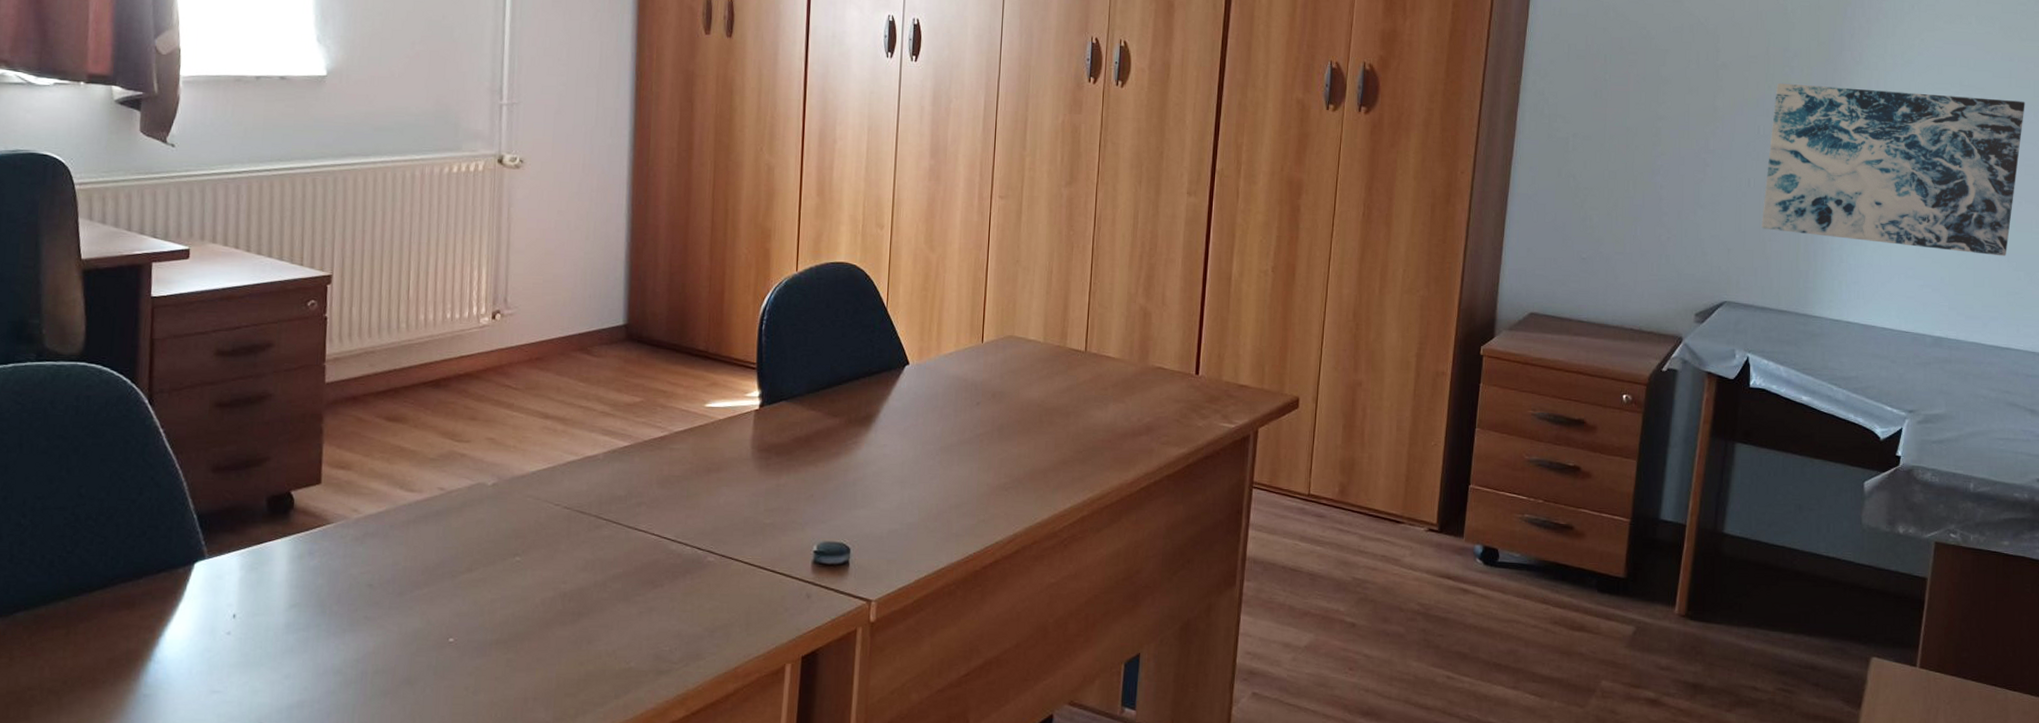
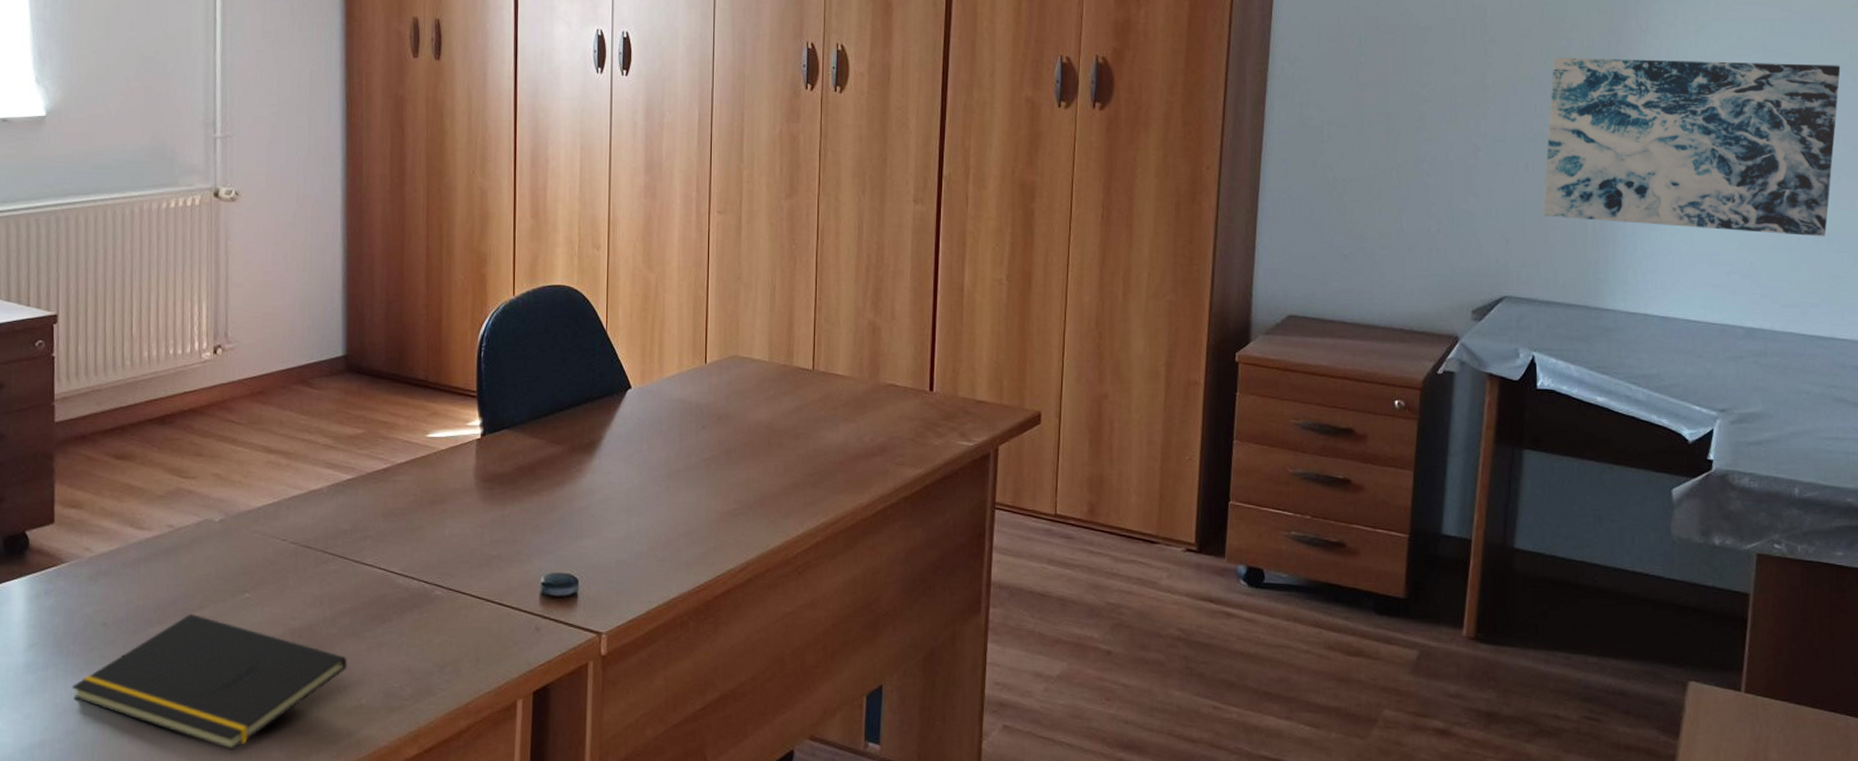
notepad: none [334,575,618,712] -> present [72,613,348,751]

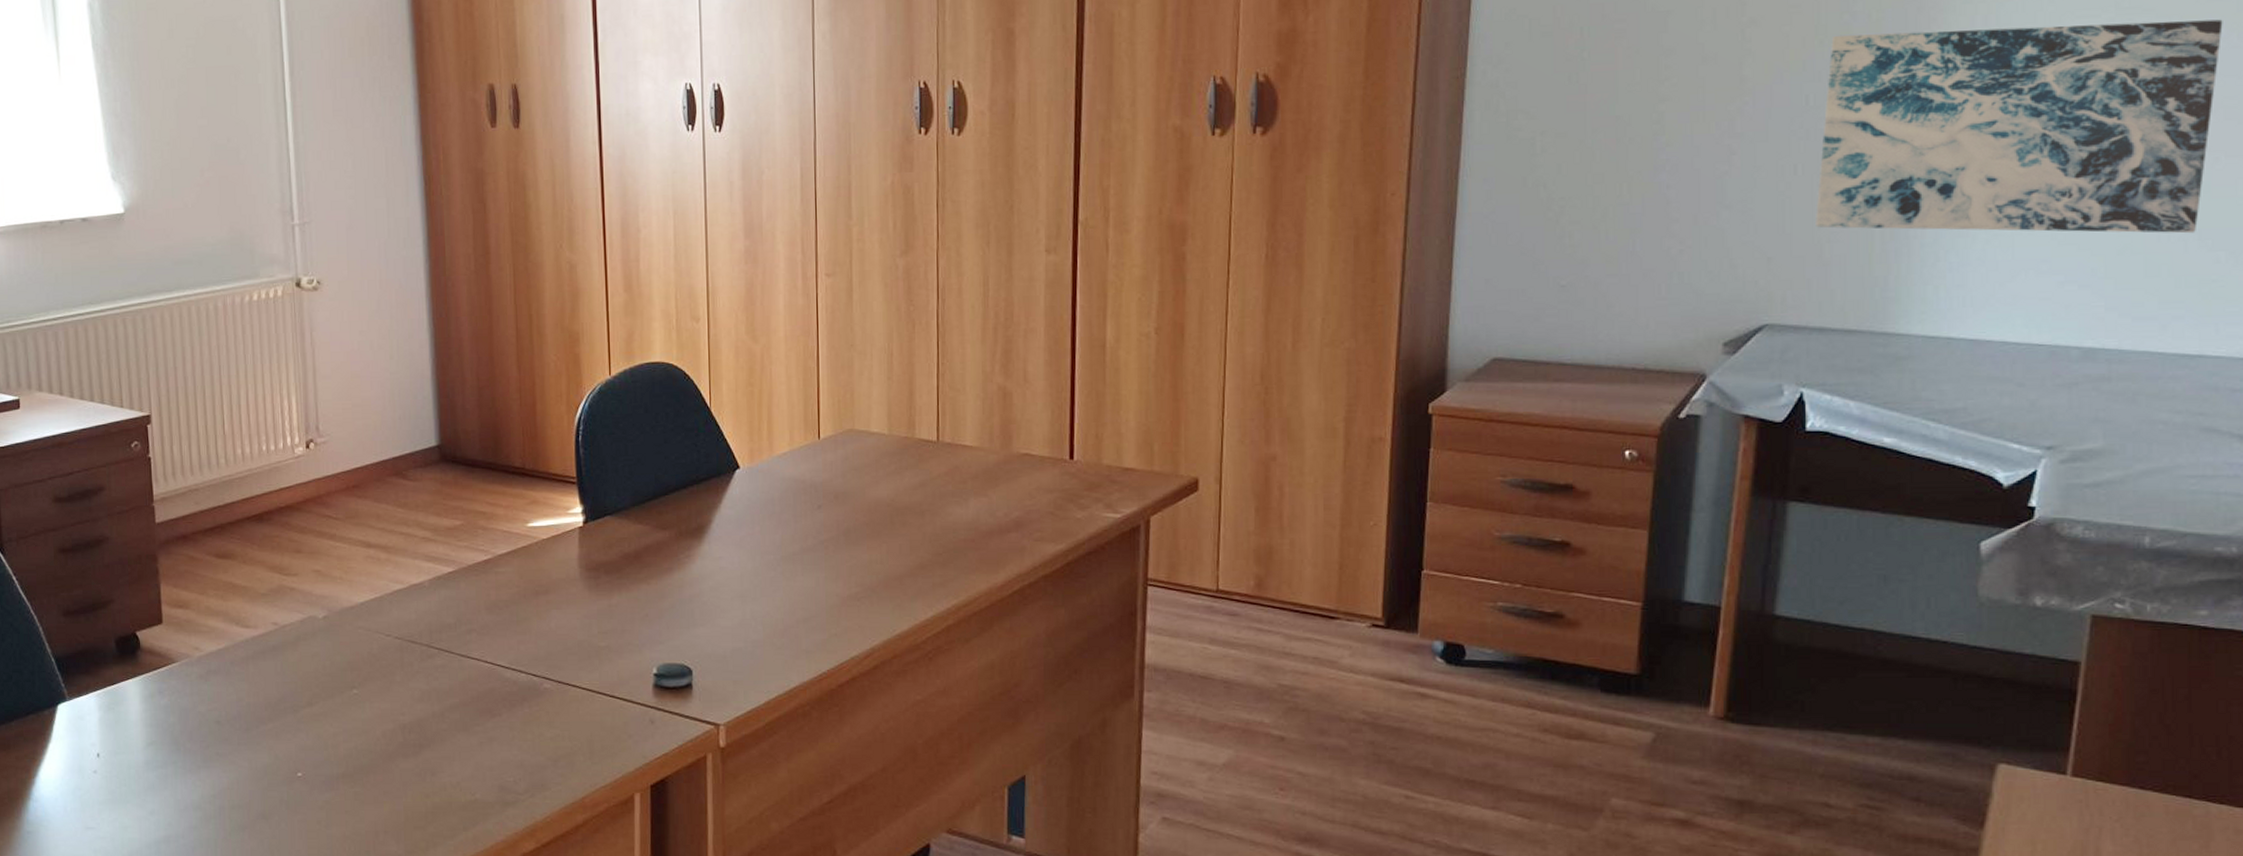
notepad: present [72,613,348,751] -> none [192,710,460,845]

